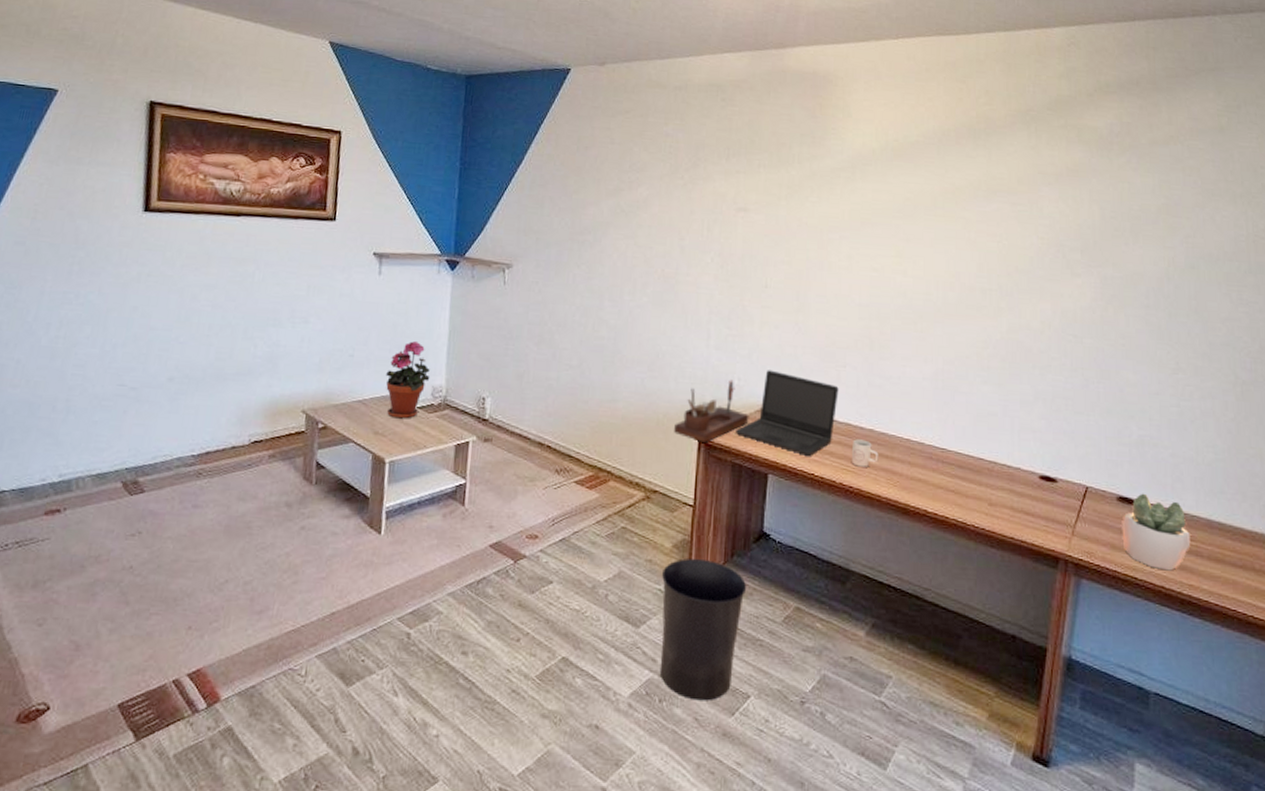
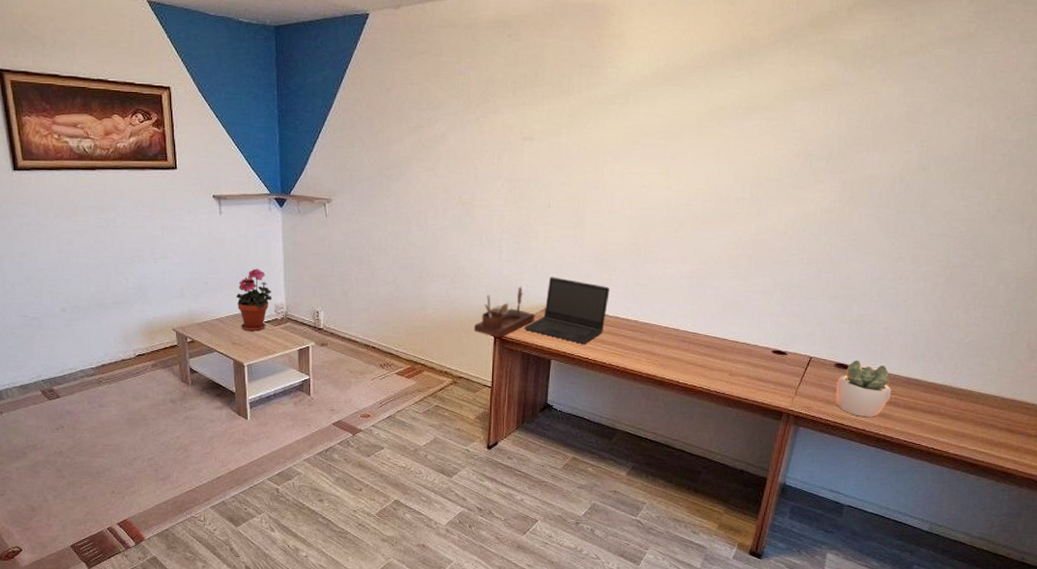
waste bin: present [659,558,747,701] -> none [467,425,535,525]
mug: present [851,439,879,467] -> none [618,329,641,351]

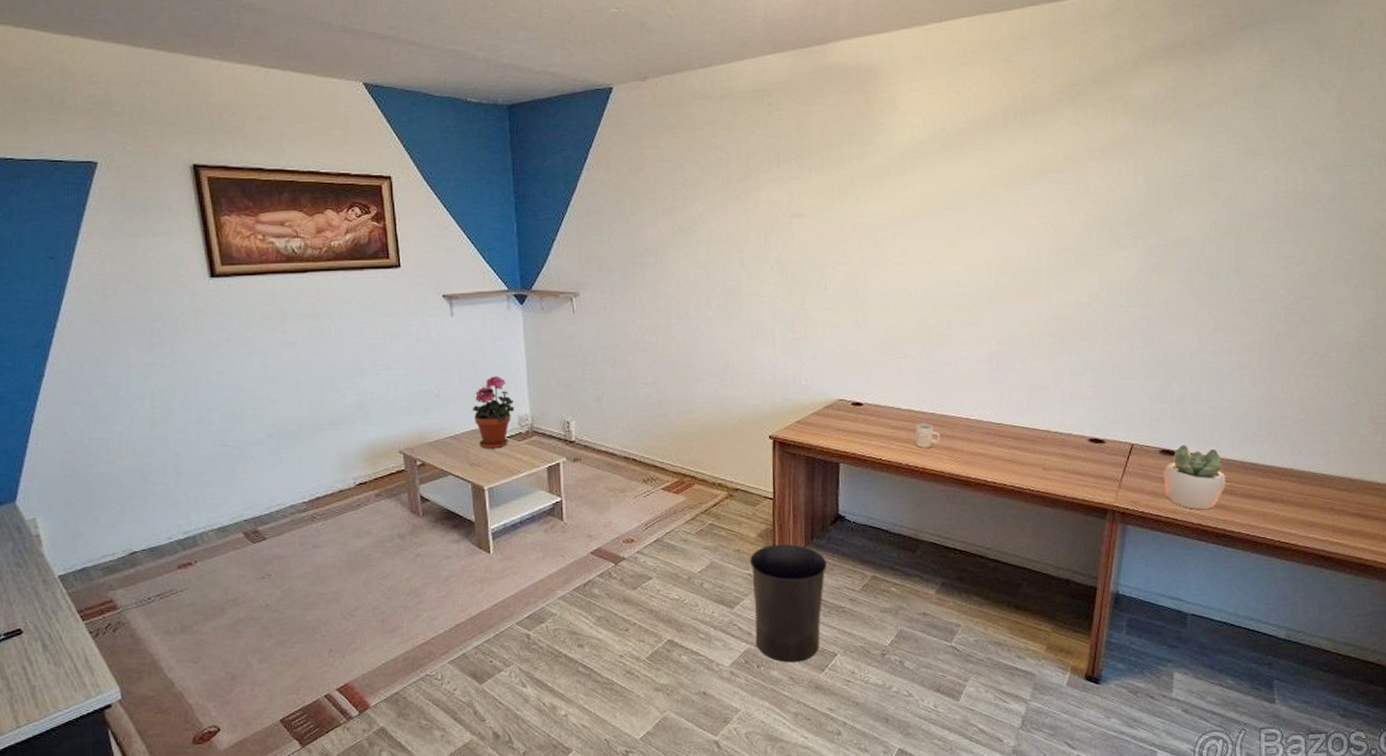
waste bin: none [467,425,535,525] -> present [749,543,828,663]
desk organizer: present [474,286,535,339] -> none [749,381,818,442]
laptop: present [525,277,610,344] -> none [807,368,901,443]
mug: none [618,329,641,351] -> present [915,423,941,448]

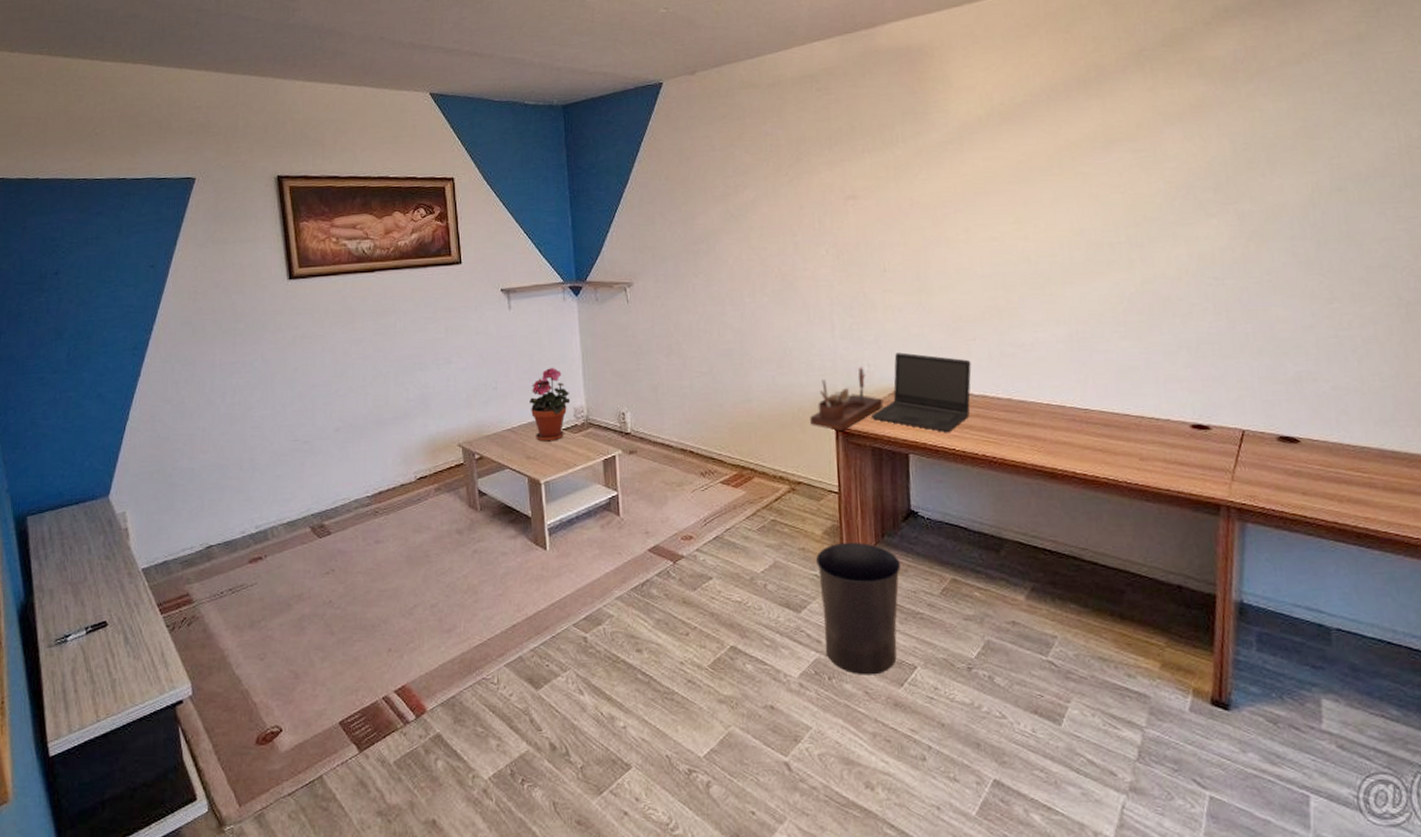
desk organizer: none [749,381,818,442] -> present [810,367,884,432]
laptop: none [807,368,901,443] -> present [872,352,972,432]
mug: present [915,423,941,448] -> none [990,409,1020,437]
succulent plant: present [1164,444,1226,510] -> none [1285,430,1363,506]

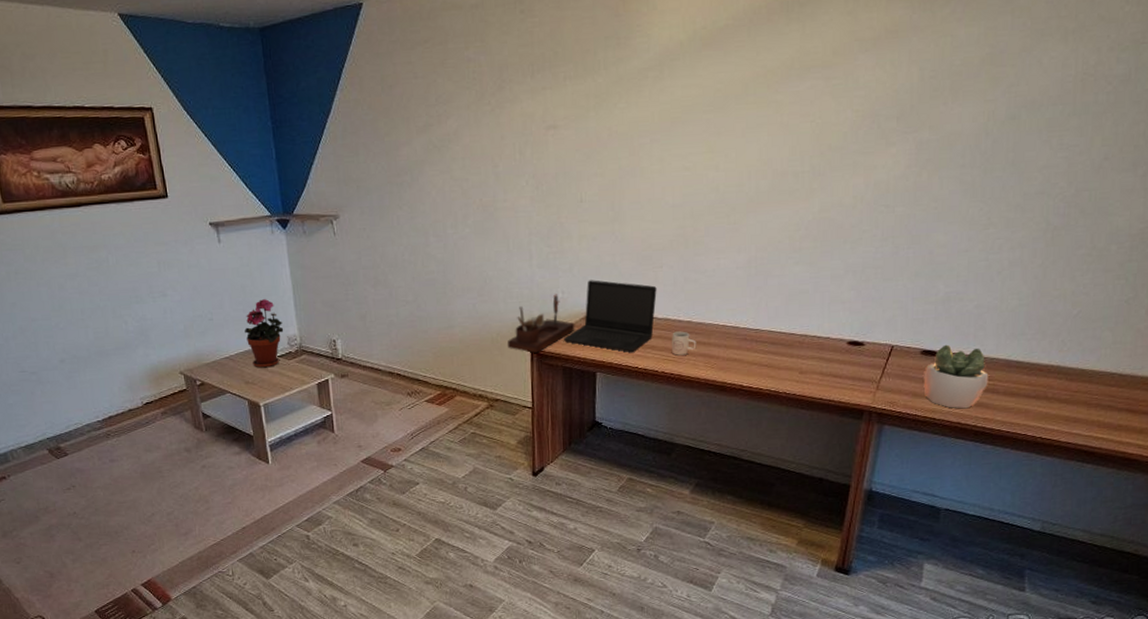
waste bin: present [815,541,902,675] -> none [510,449,585,558]
mug: none [990,409,1020,437] -> present [671,331,697,356]
succulent plant: none [1285,430,1363,506] -> present [924,344,989,409]

